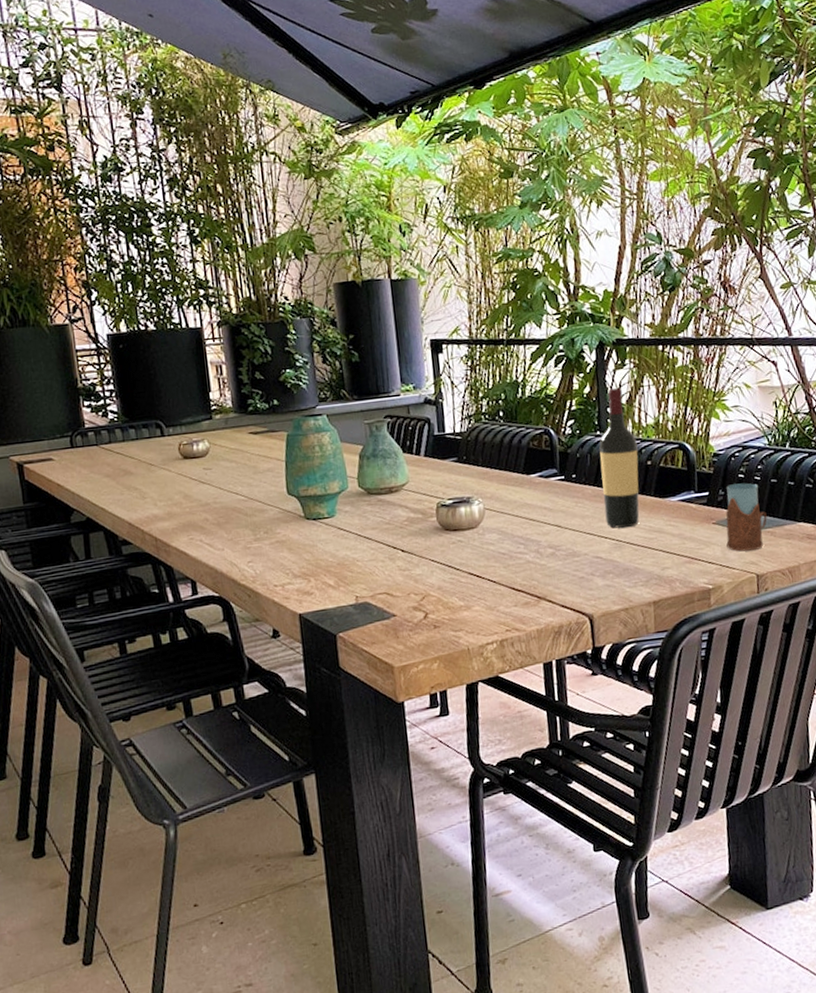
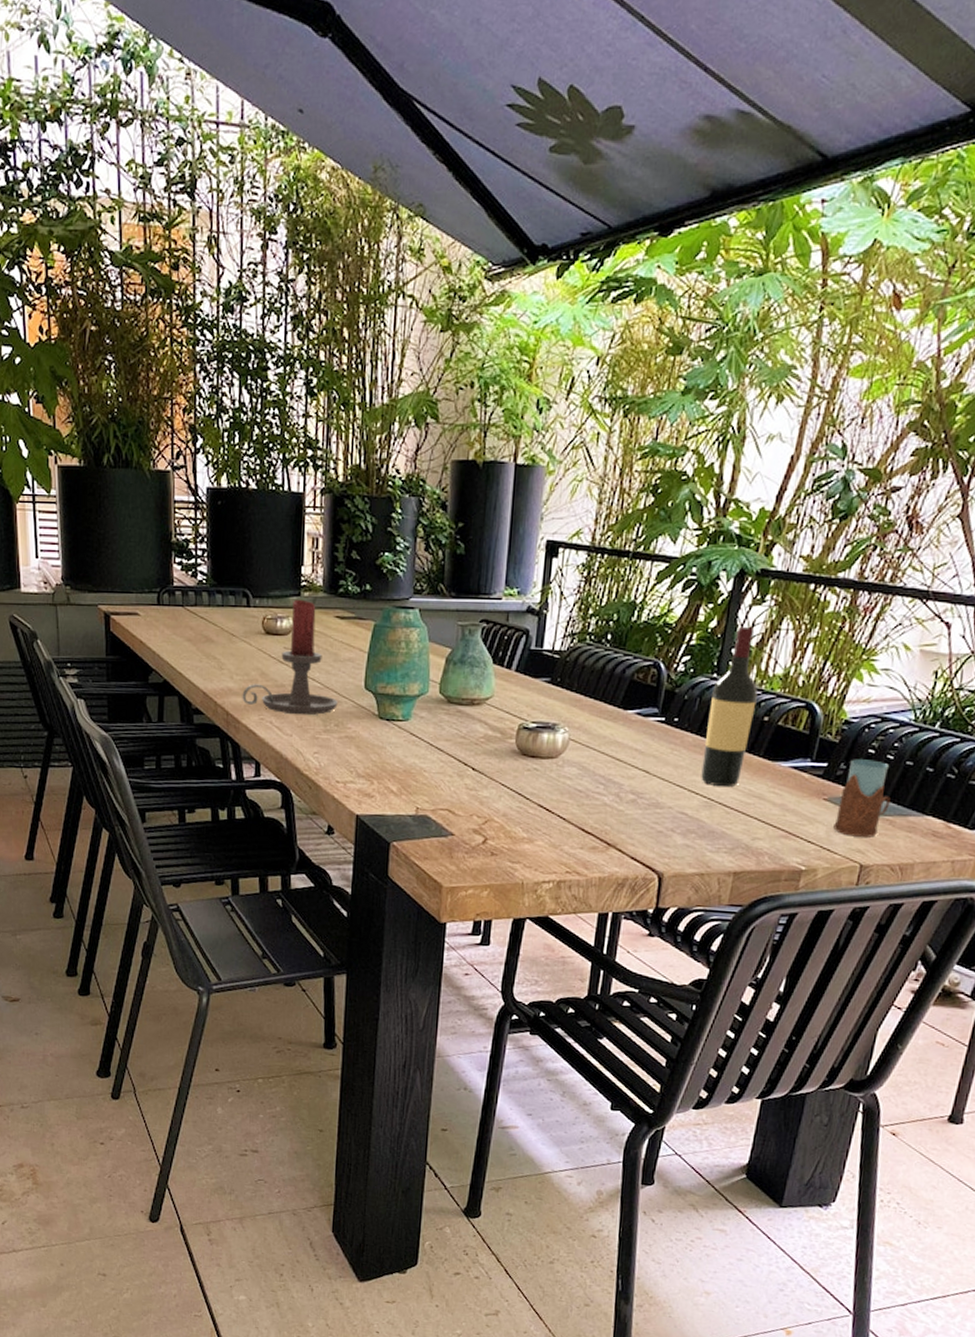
candle holder: none [168,422,264,530] -> present [242,599,338,716]

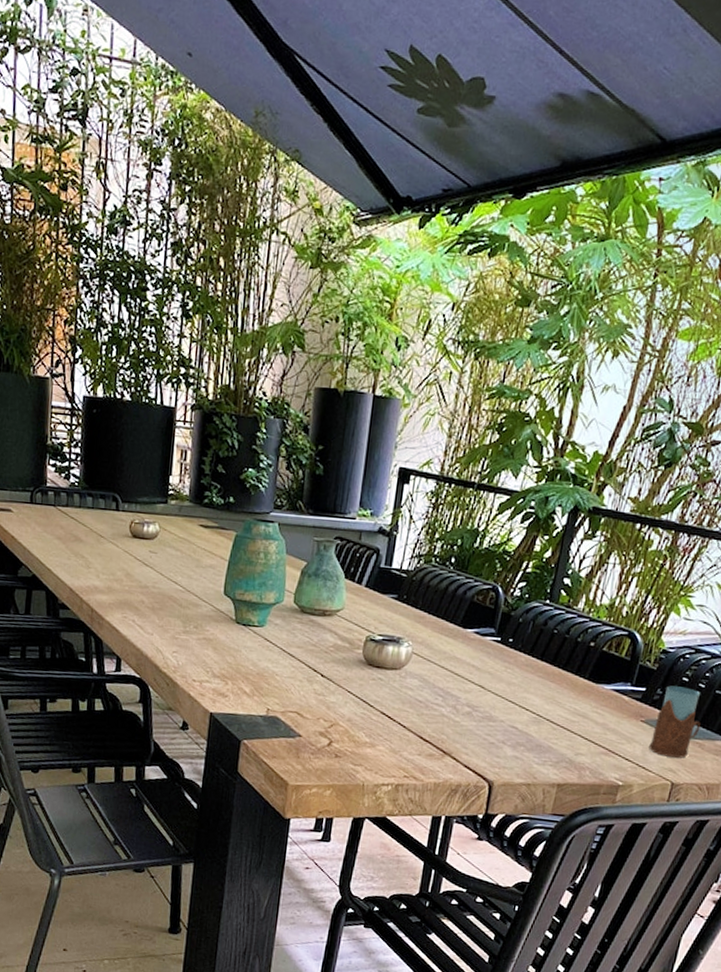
candle holder: present [242,599,338,716] -> none [107,506,198,616]
wine bottle: present [701,626,758,787] -> none [531,558,586,705]

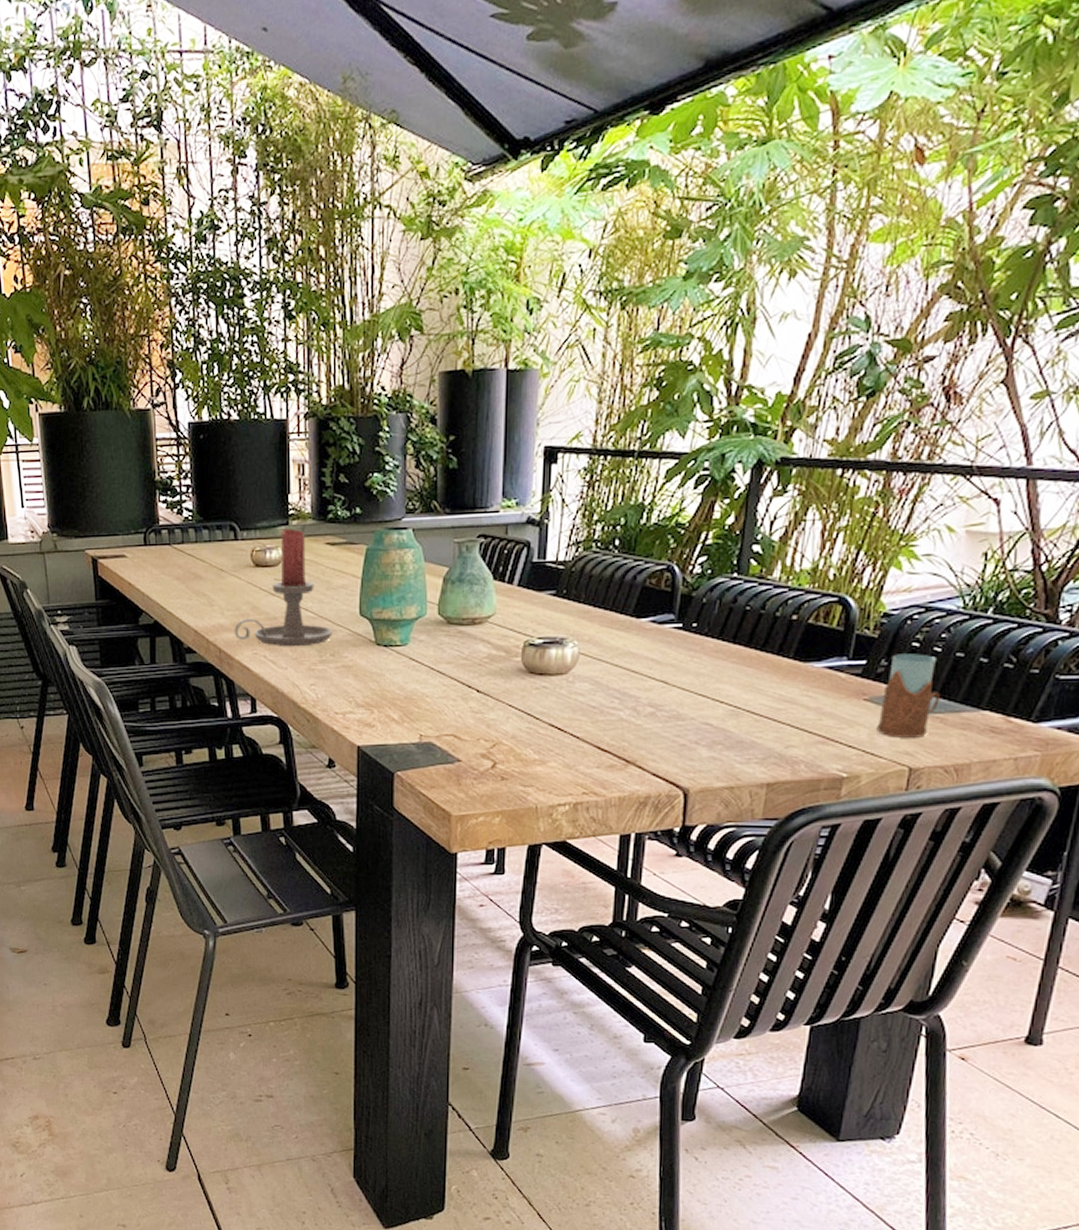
candle holder: none [107,506,198,616] -> present [234,528,333,647]

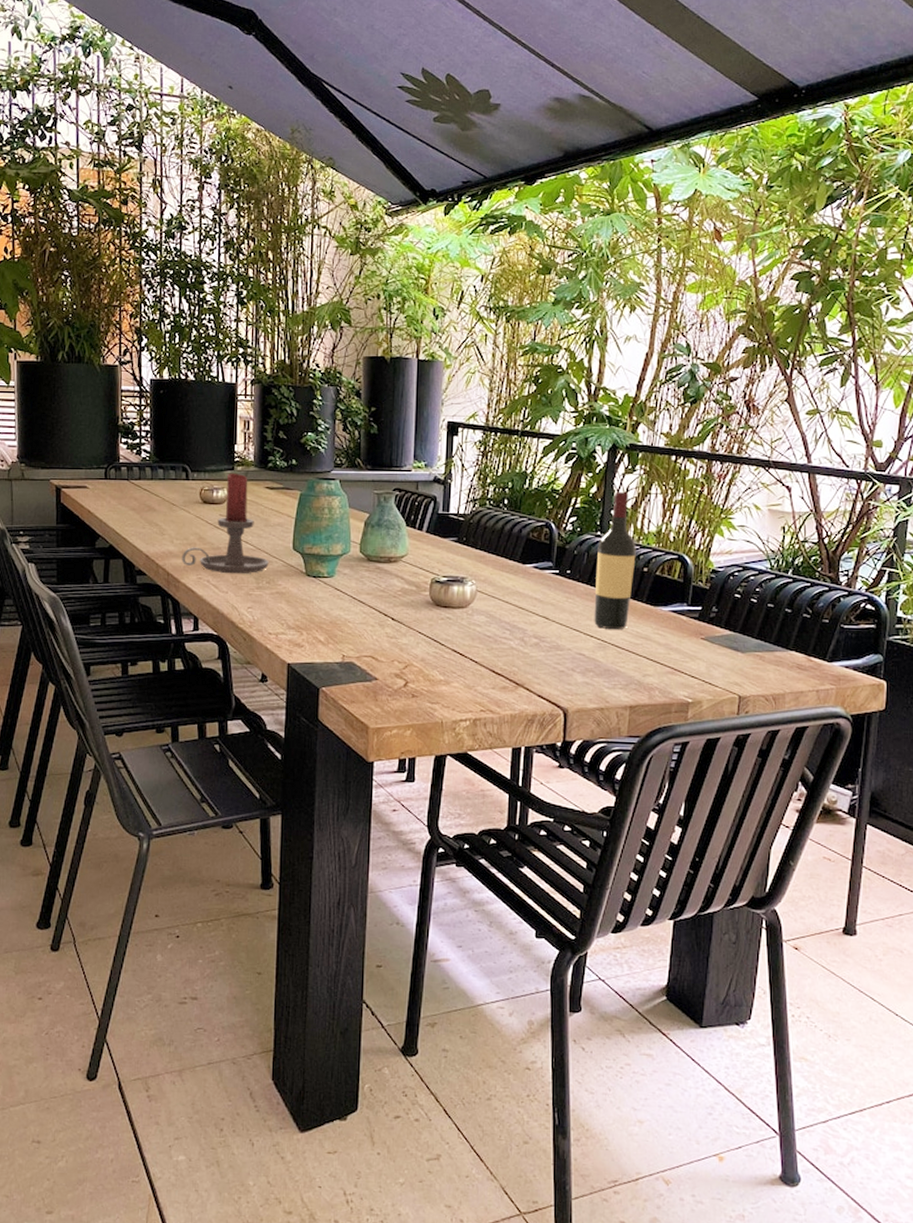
wine bottle: none [725,520,784,694] -> present [594,491,636,630]
drinking glass: present [876,654,940,738] -> none [712,603,758,671]

